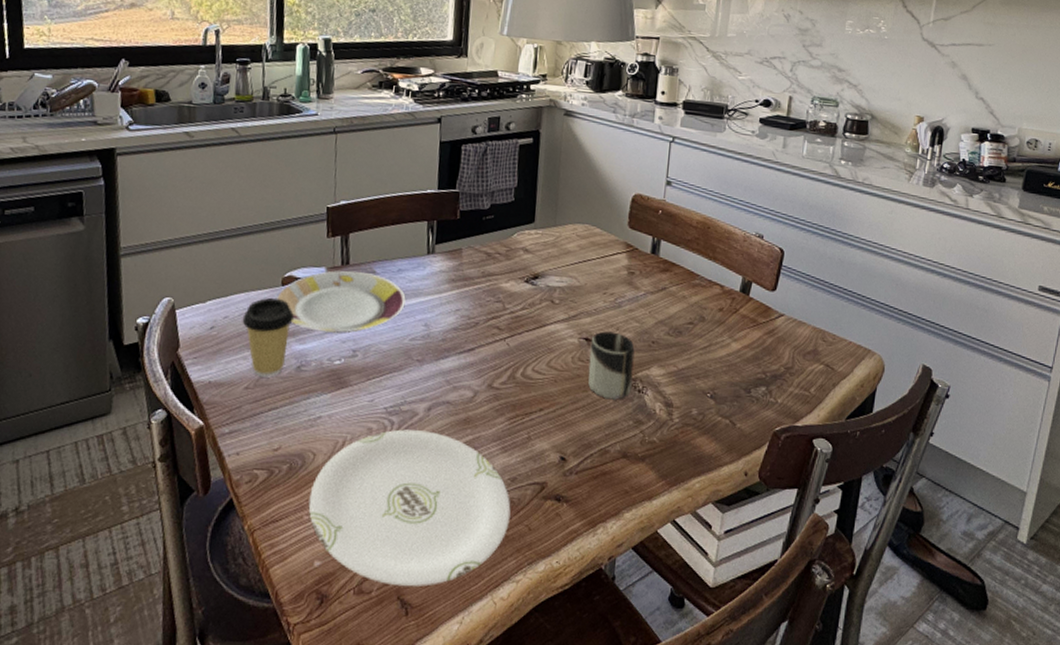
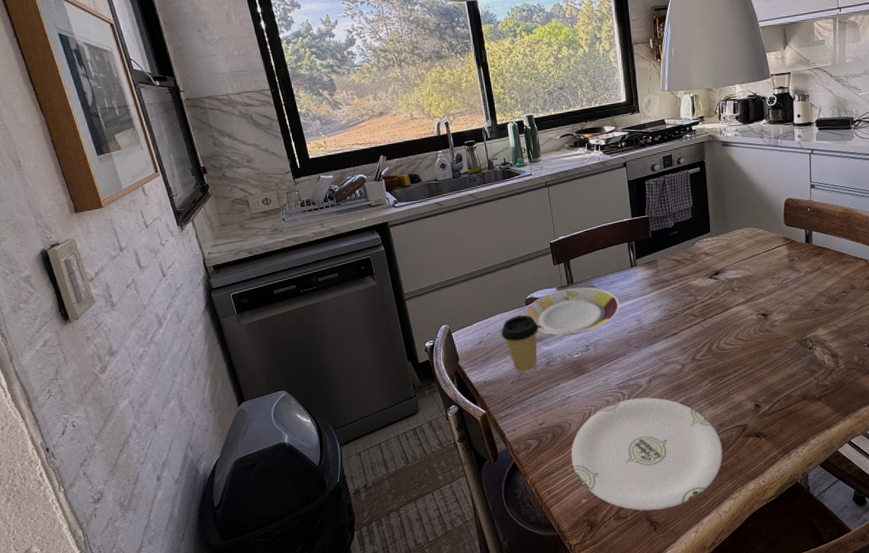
cup: present [588,331,635,400] -> none [767,306,804,358]

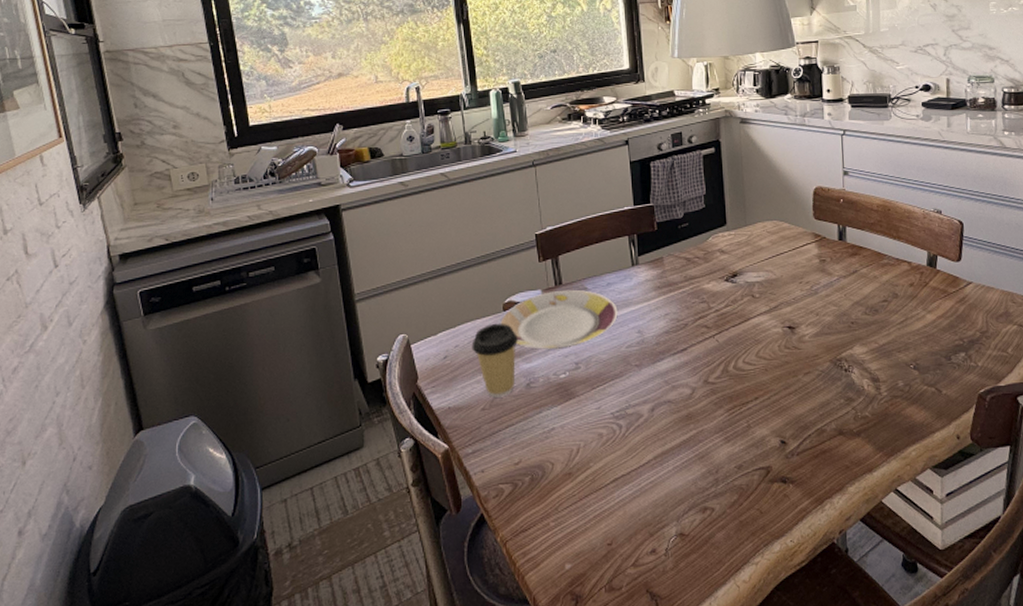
plate: present [571,397,723,511] -> none [553,430,742,580]

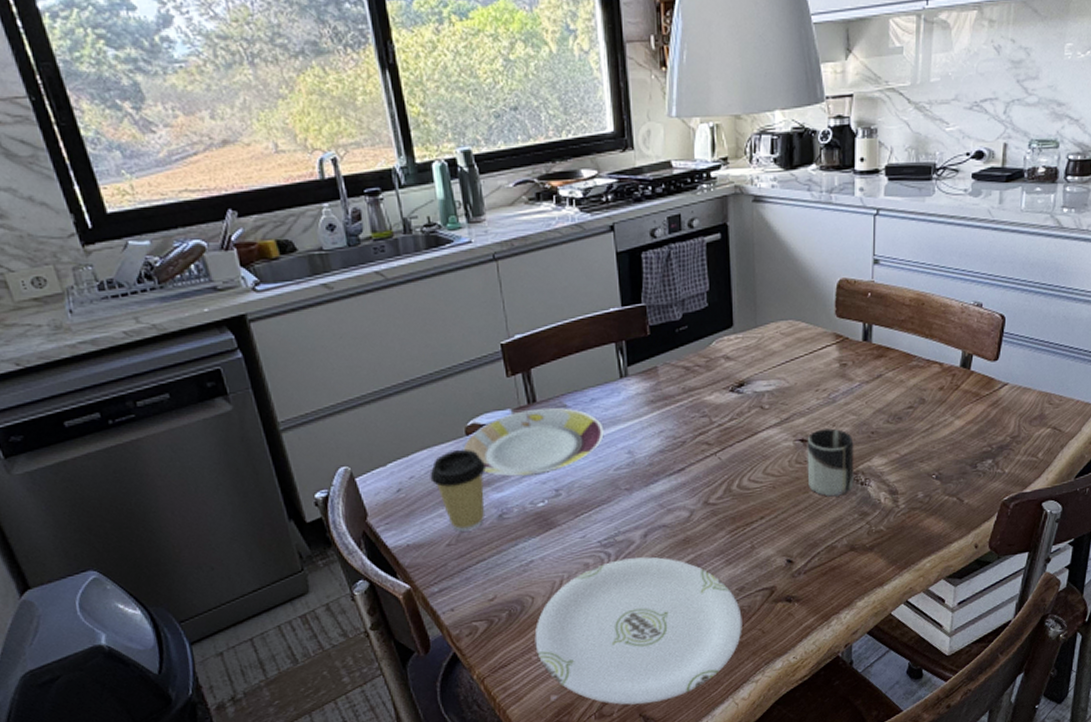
plate: none [553,430,742,580] -> present [534,556,742,705]
cup: none [794,317,838,381] -> present [807,428,854,497]

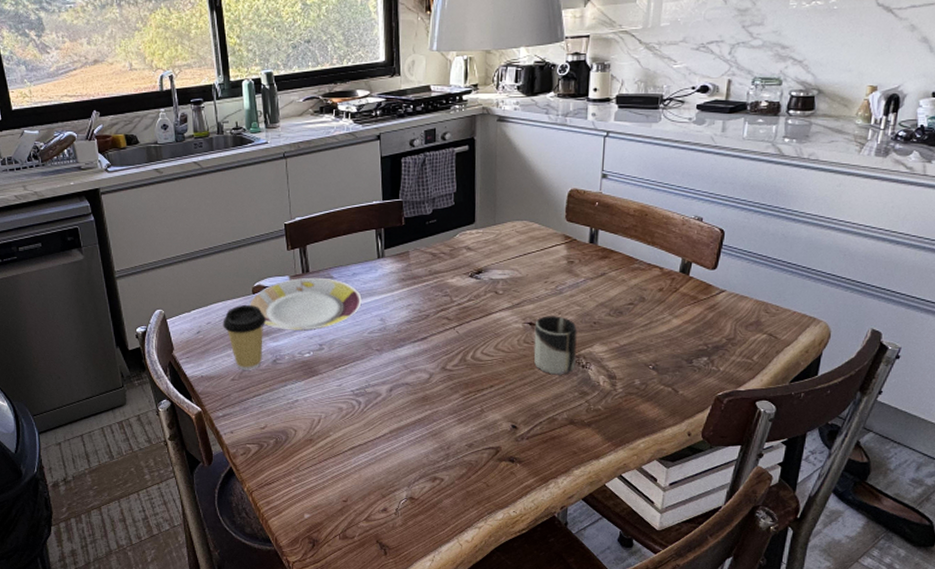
plate: present [534,556,742,705] -> none [295,408,470,533]

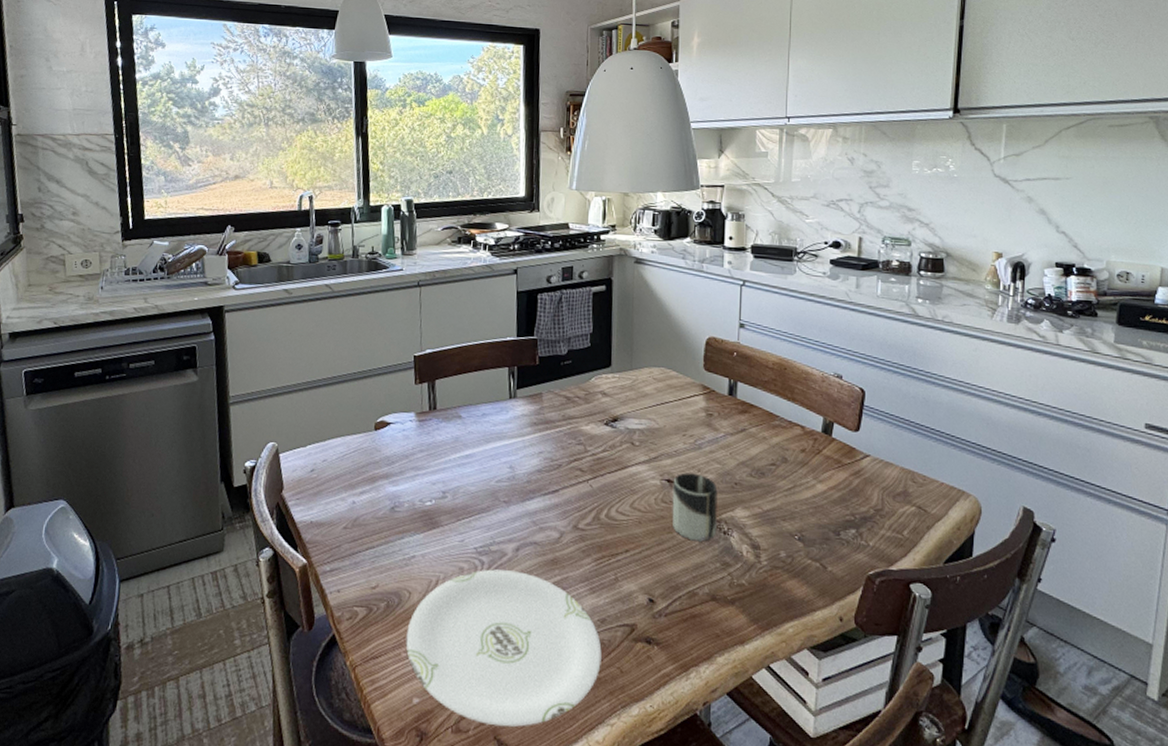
coffee cup: present [223,304,266,370] -> none [339,441,387,518]
plate: present [250,277,362,331] -> none [370,415,491,476]
plate: none [295,408,470,533] -> present [406,569,602,727]

